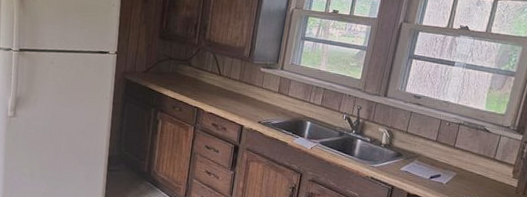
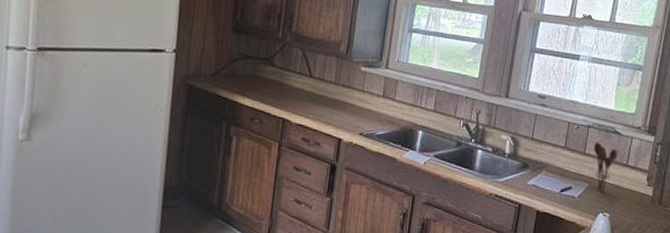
utensil holder: none [463,137,486,181] -> present [593,142,618,192]

